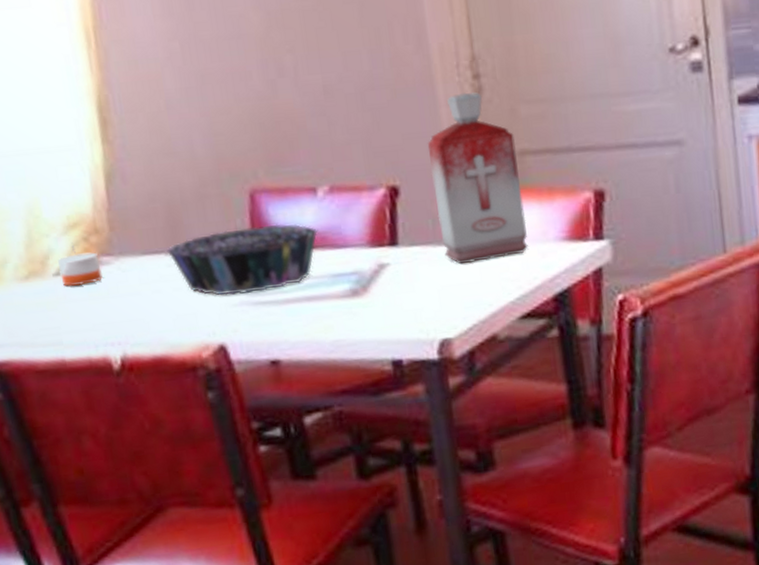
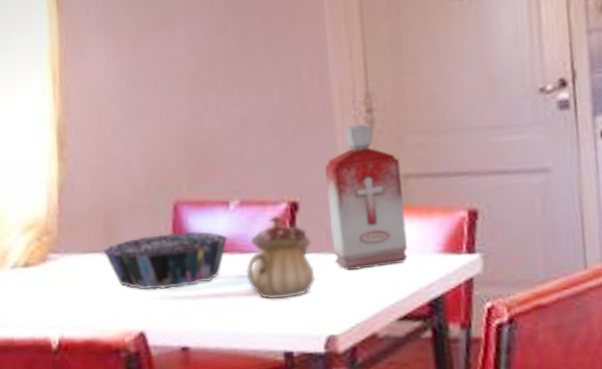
candle: present [57,245,103,287] -> none [14,243,50,278]
teapot: none [341,202,425,301] -> present [246,215,316,300]

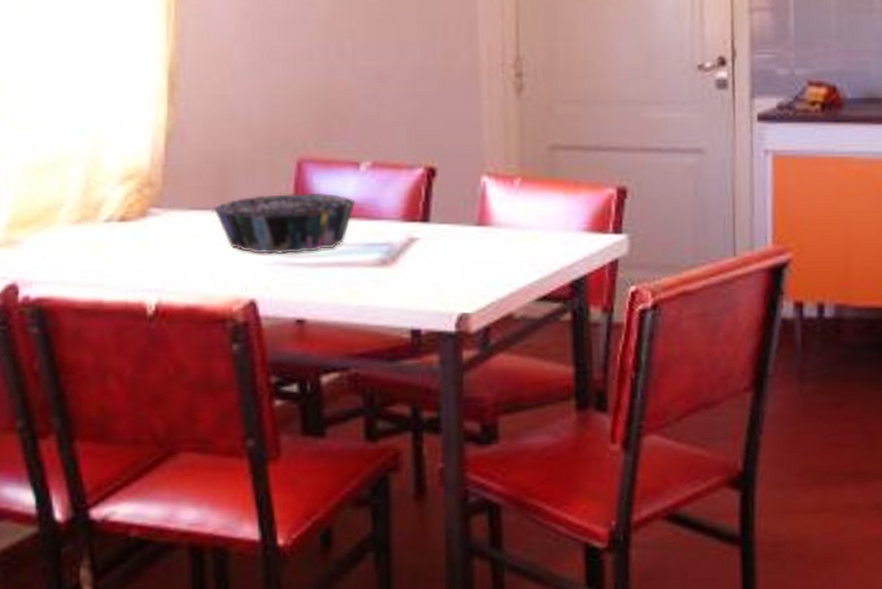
teapot: present [246,215,316,300] -> none [374,180,451,272]
bottle: present [324,124,408,271] -> none [467,88,552,245]

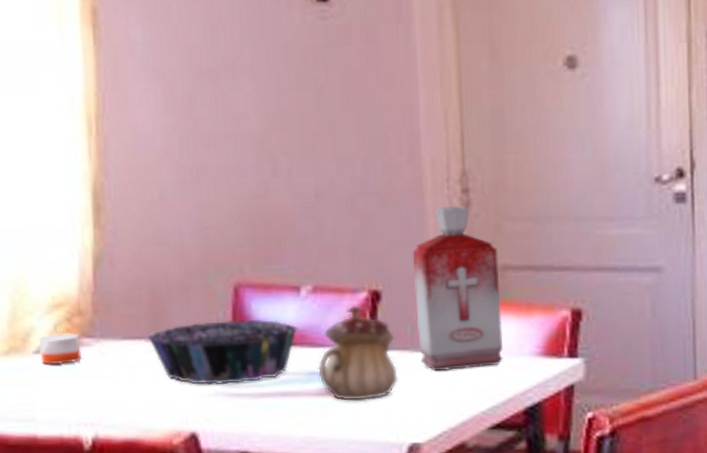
candle: none [109,195,150,234] -> present [38,325,82,366]
teapot: none [374,180,451,272] -> present [318,305,399,401]
bottle: none [467,88,552,245] -> present [412,205,503,372]

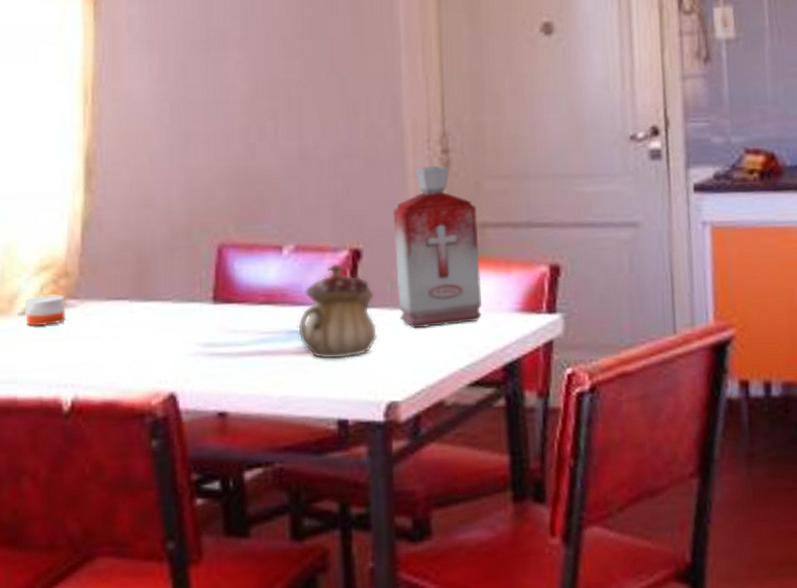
decorative bowl: present [146,319,298,385] -> none [130,278,280,345]

